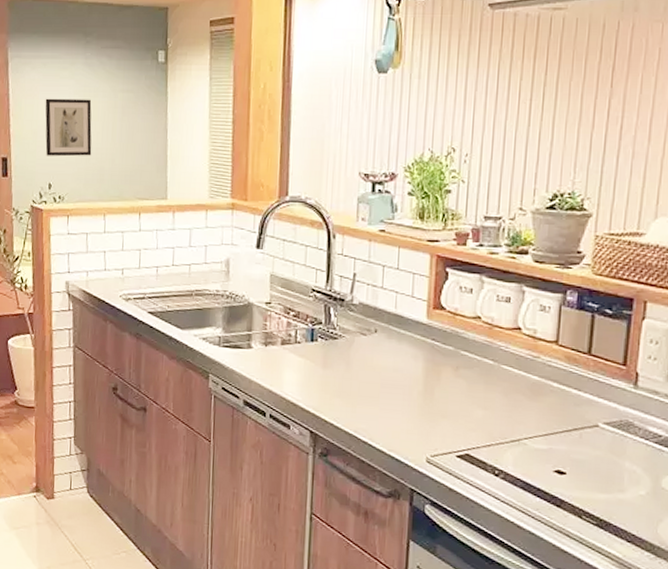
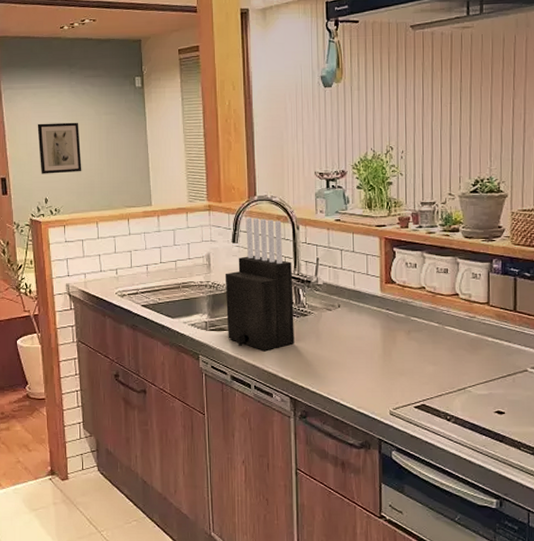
knife block: none [243,220,324,376] -> present [225,217,294,352]

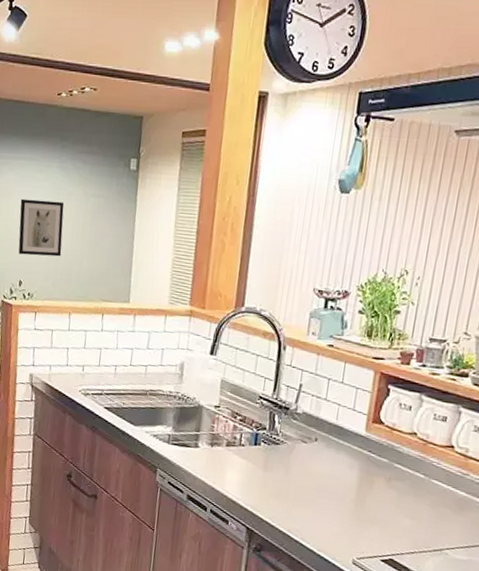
knife block: present [225,217,294,352] -> none [190,329,272,476]

